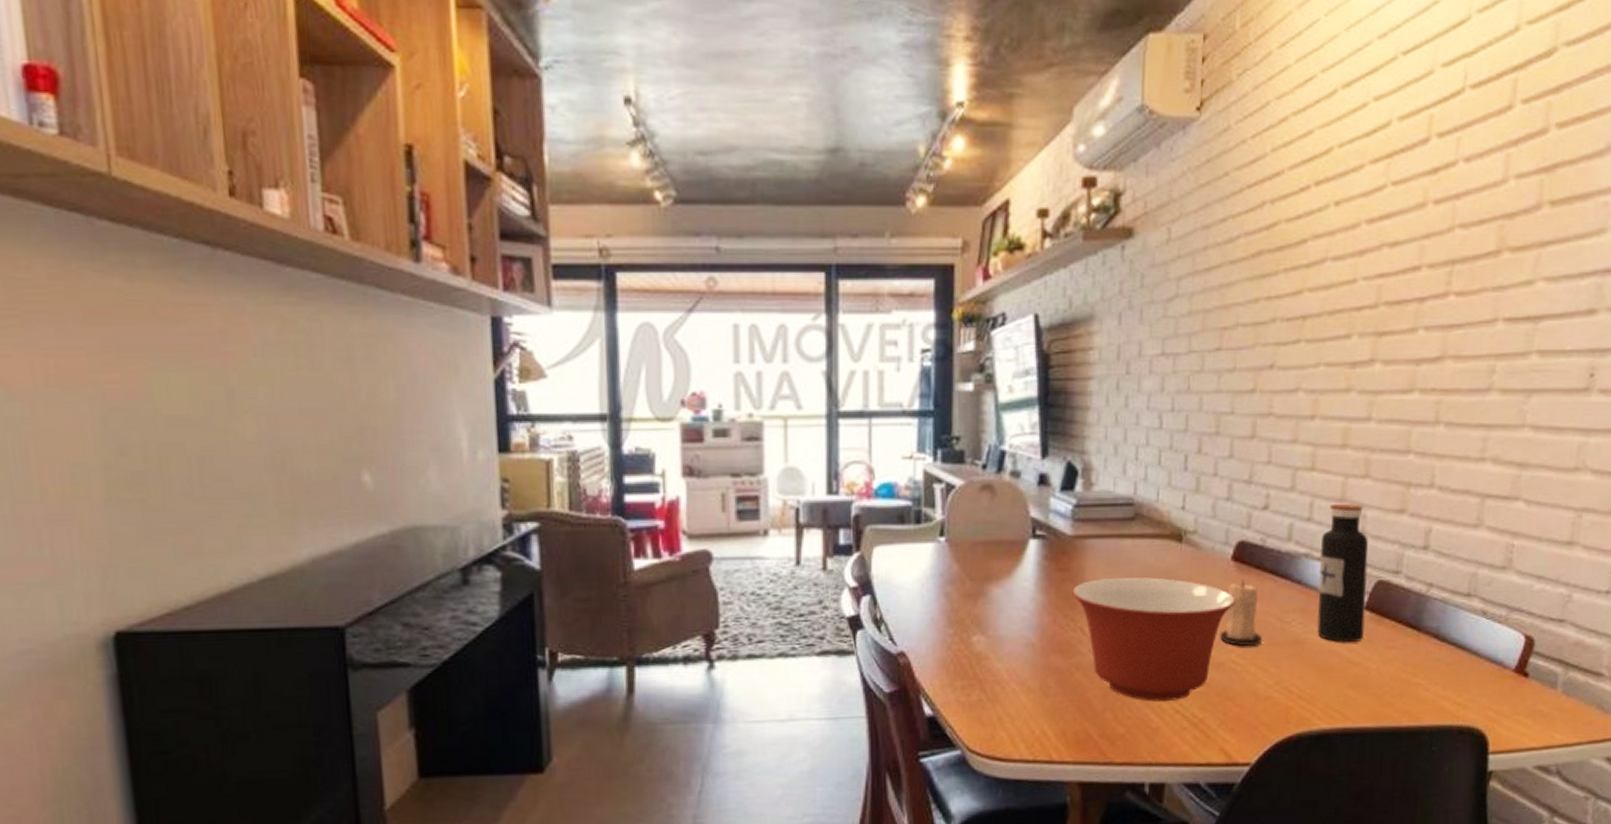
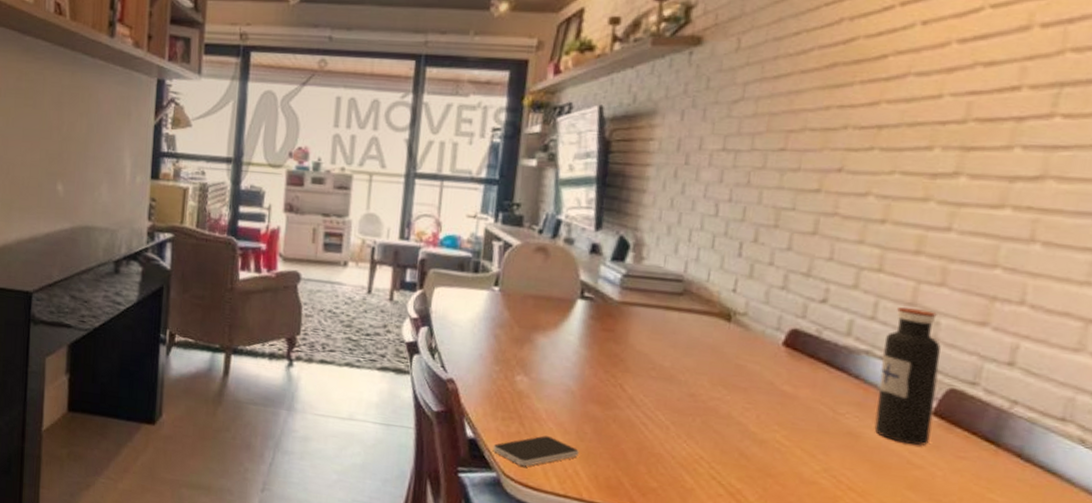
smartphone: none [954,698,1045,738] -> present [492,435,579,467]
mixing bowl: present [1072,577,1235,702] -> none [615,343,784,468]
candle: present [1219,579,1262,647] -> none [763,365,811,431]

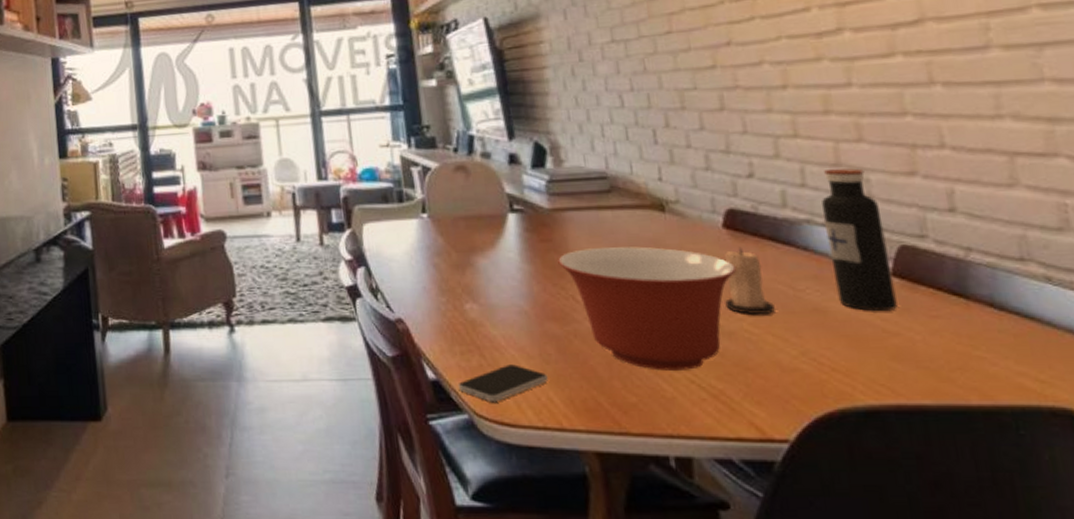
mixing bowl: none [615,343,784,468] -> present [558,246,736,371]
candle: none [763,365,811,431] -> present [724,247,775,315]

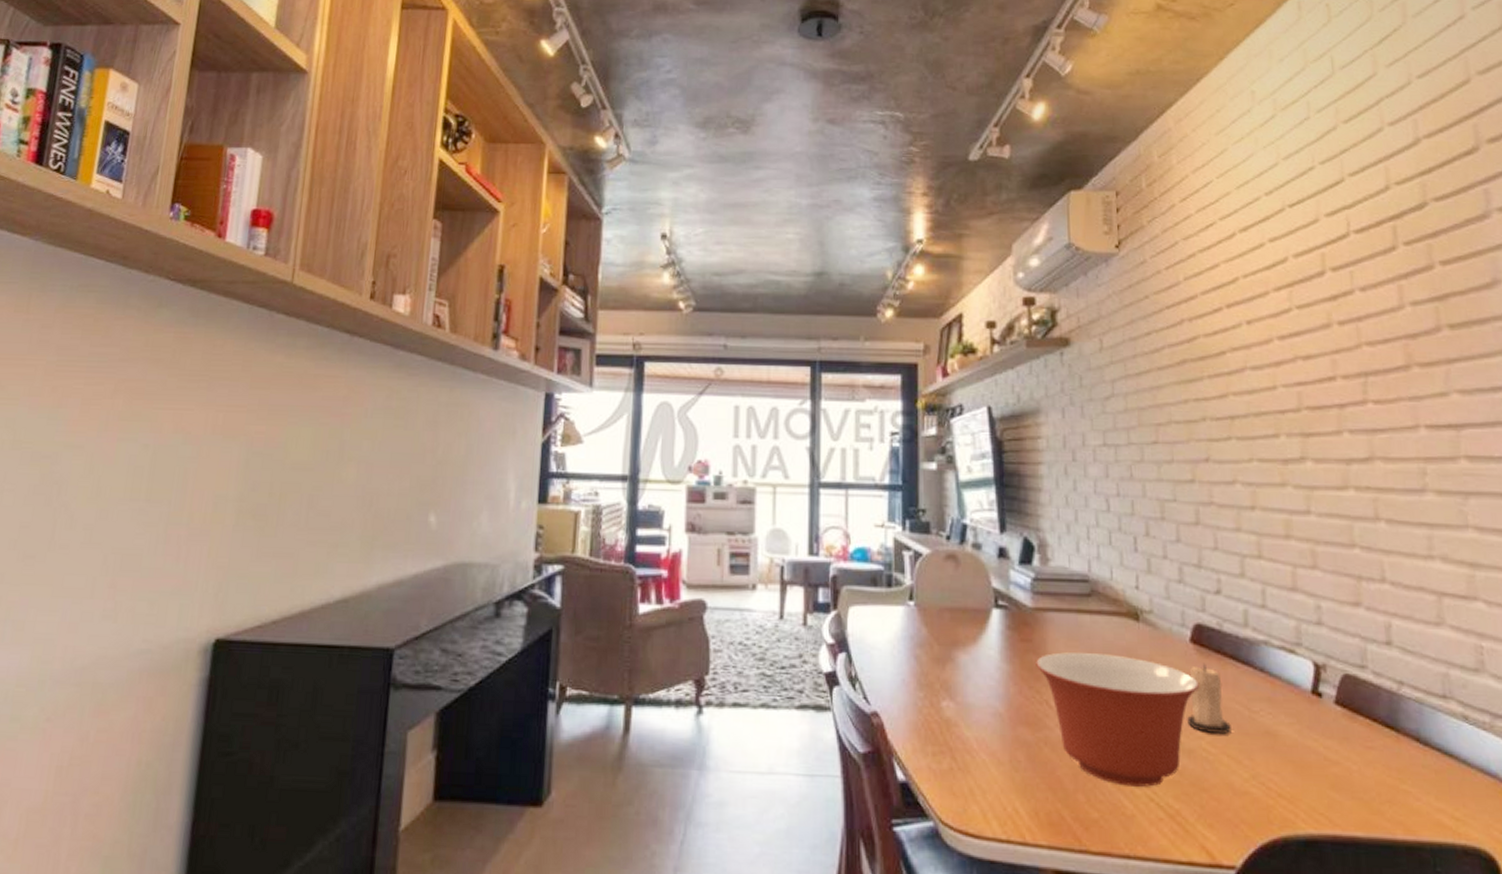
smartphone: present [458,364,548,402] -> none [926,769,1016,810]
water bottle: present [822,168,898,311] -> none [1279,593,1339,738]

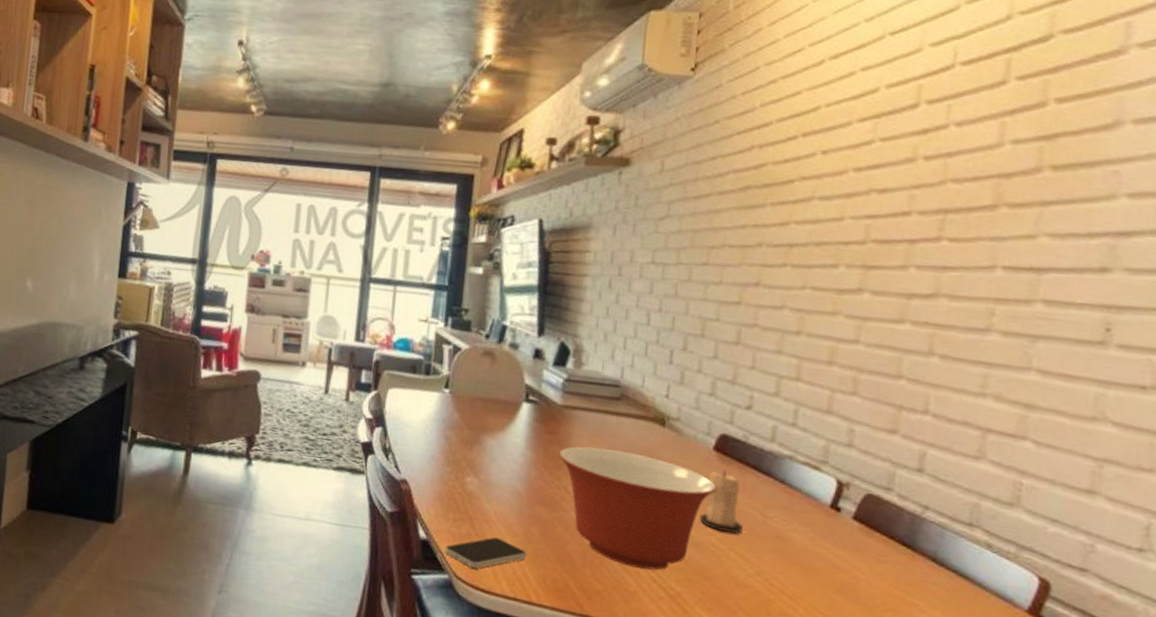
smartphone: none [926,769,1016,810] -> present [444,537,527,569]

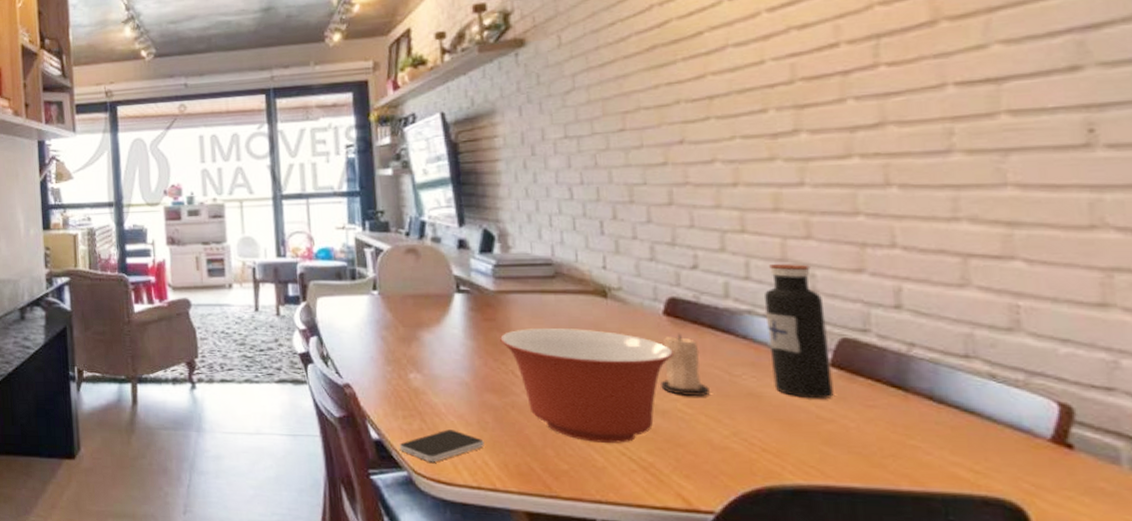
water bottle: none [801,415,857,550] -> present [765,264,834,398]

